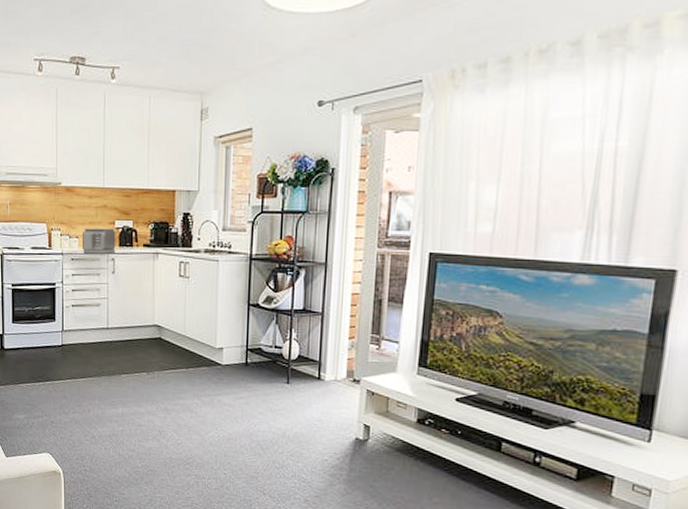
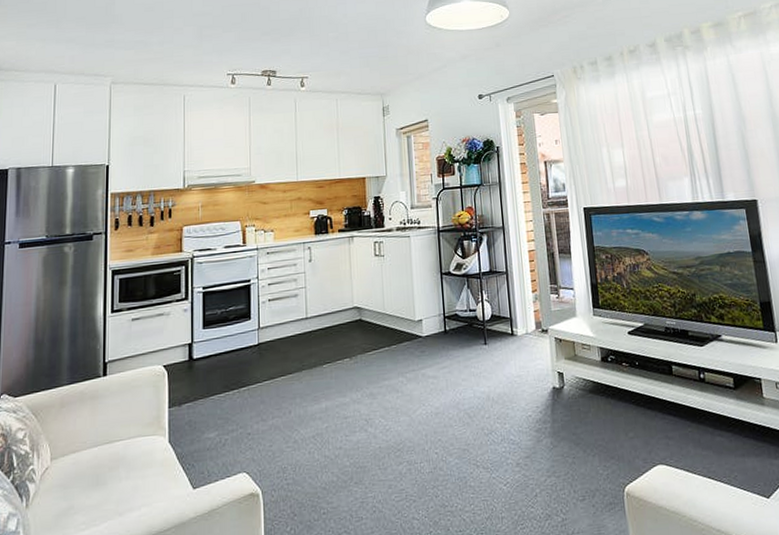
toaster: present [81,228,116,255] -> none [277,218,312,247]

